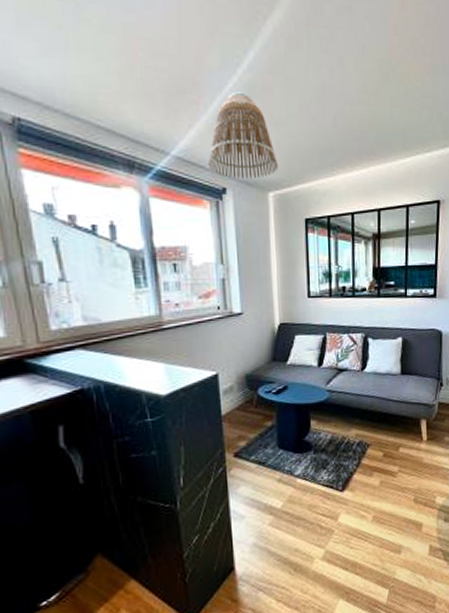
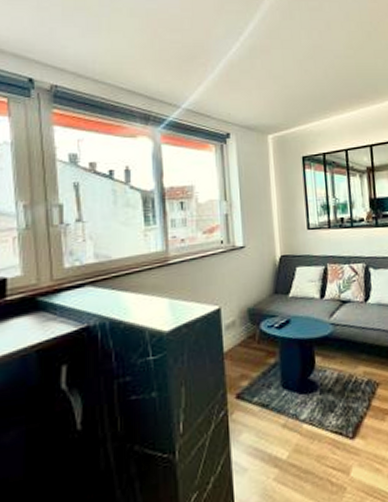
lamp shade: present [208,91,279,179] -> none [214,54,277,125]

